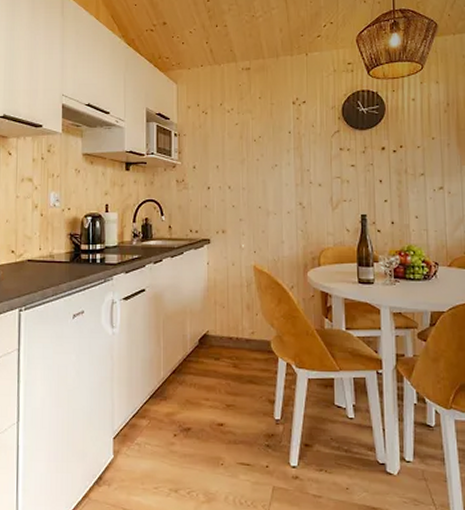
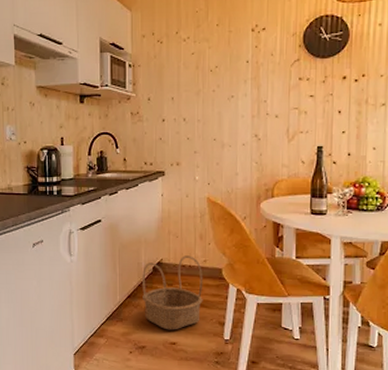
basket: none [188,327,252,410] -> present [142,255,203,330]

